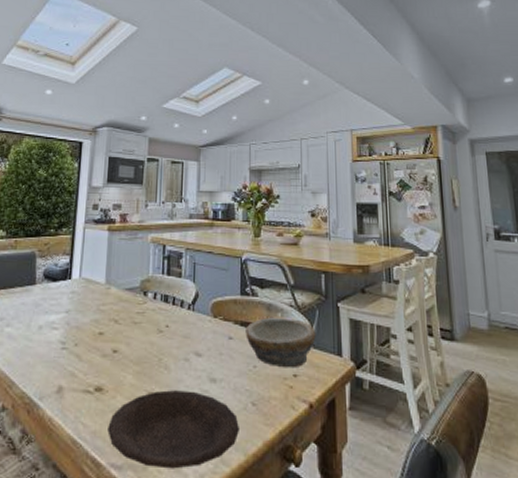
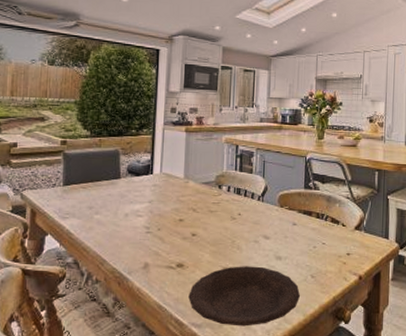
bowl: present [246,318,316,368] -> none [308,208,368,249]

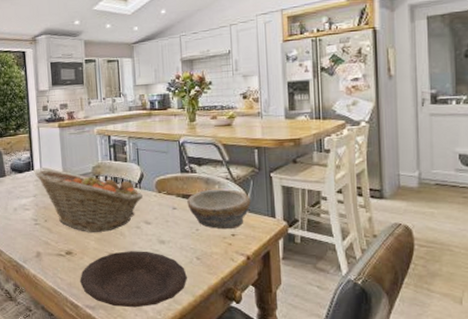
fruit basket: none [153,175,264,245] -> present [35,170,143,233]
bowl: none [308,208,368,249] -> present [187,189,251,230]

